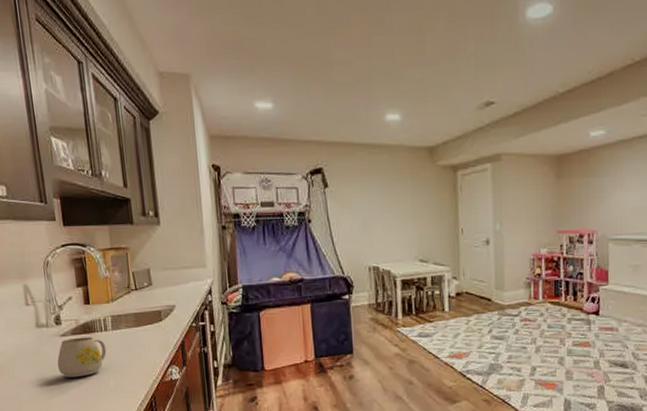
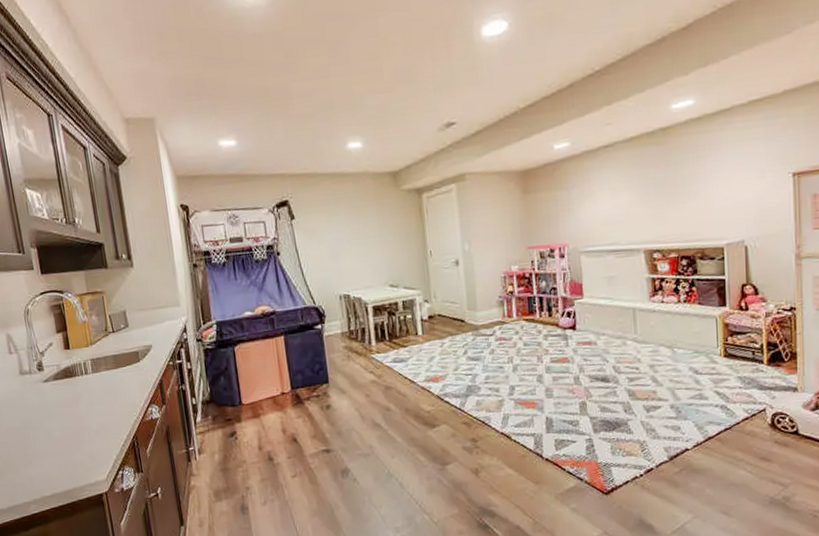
mug: present [57,337,107,378] -> none [41,381,89,422]

